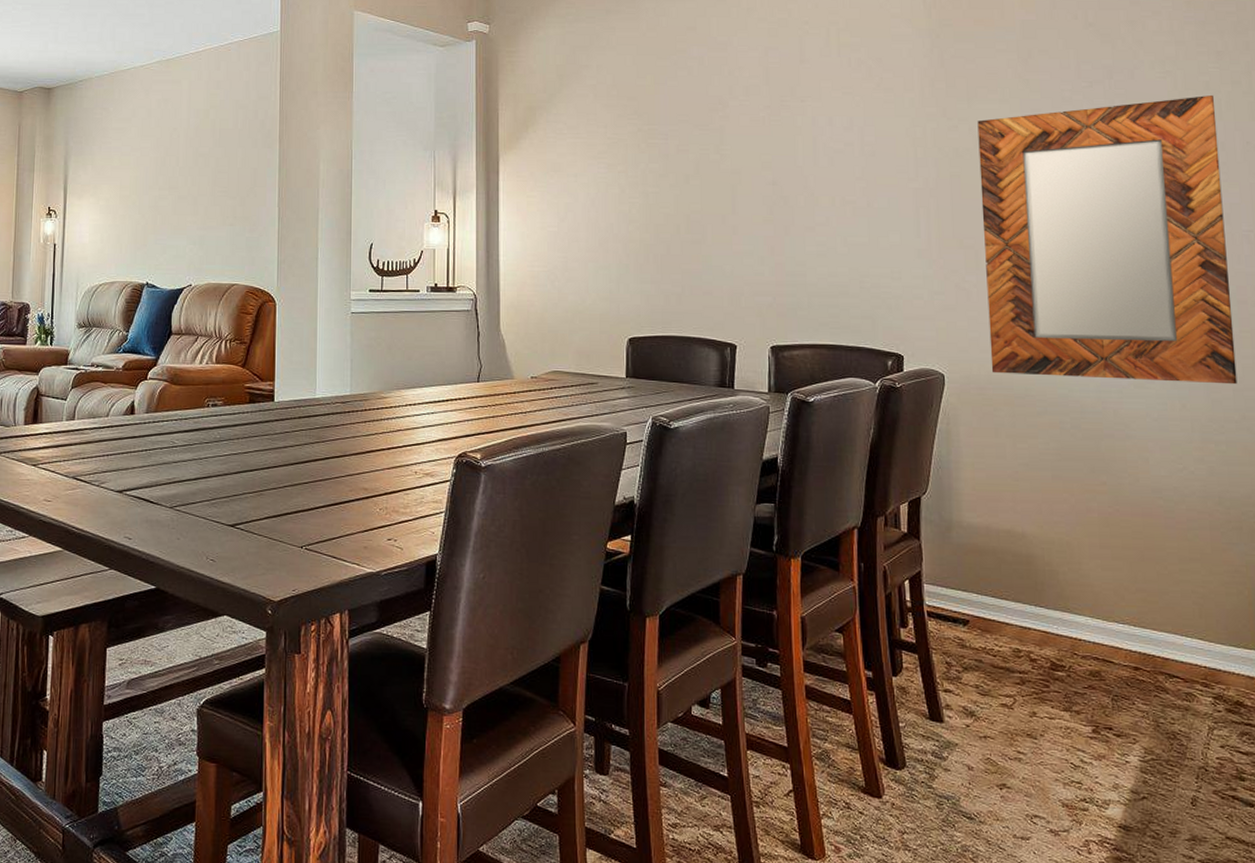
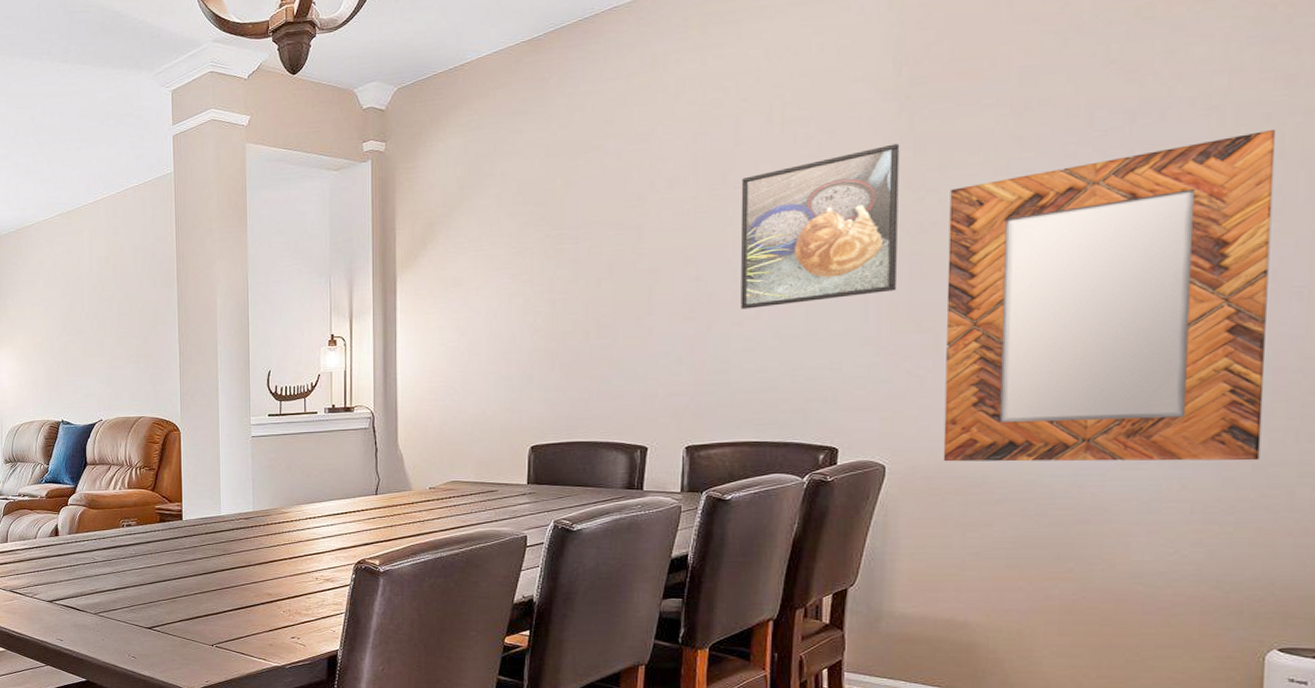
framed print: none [807,75,942,215] -> present [740,143,900,309]

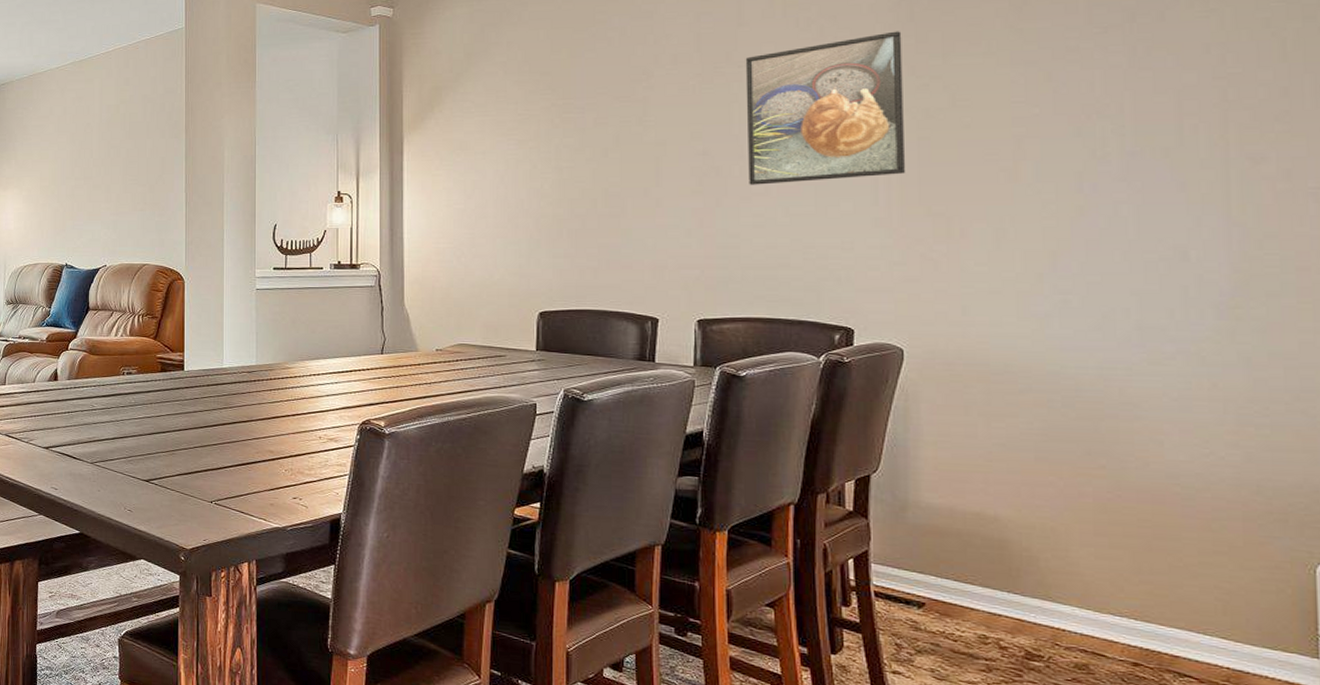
home mirror: present [943,128,1276,462] -> none [954,33,1291,362]

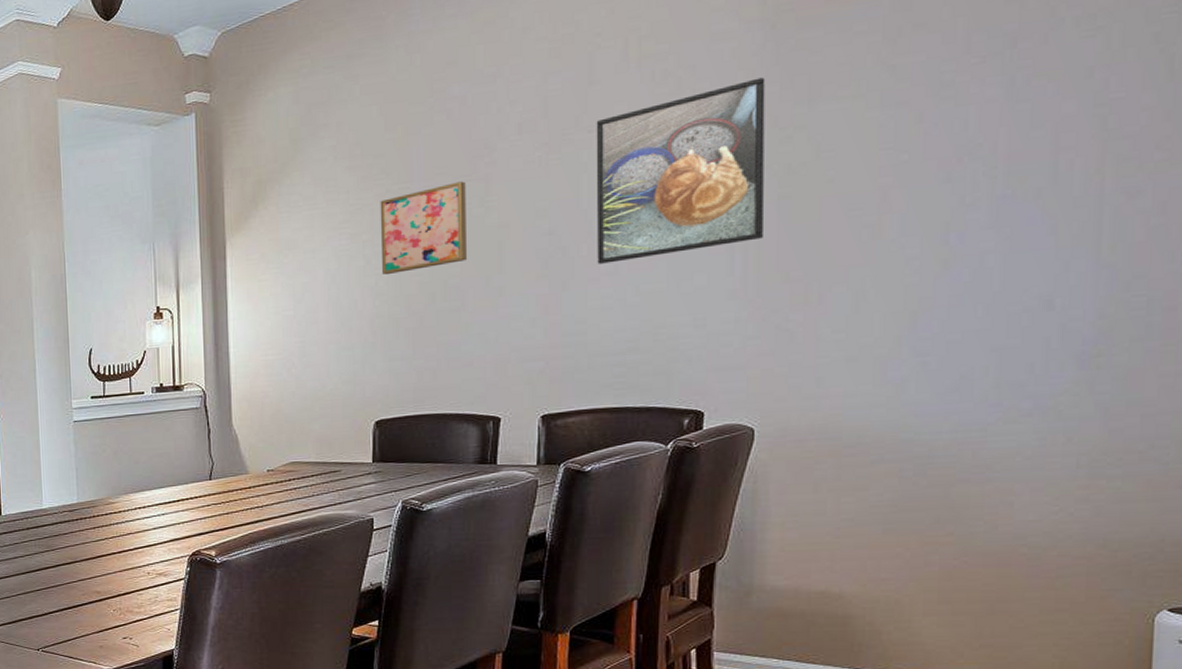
wall art: none [546,102,627,180] -> present [380,181,468,275]

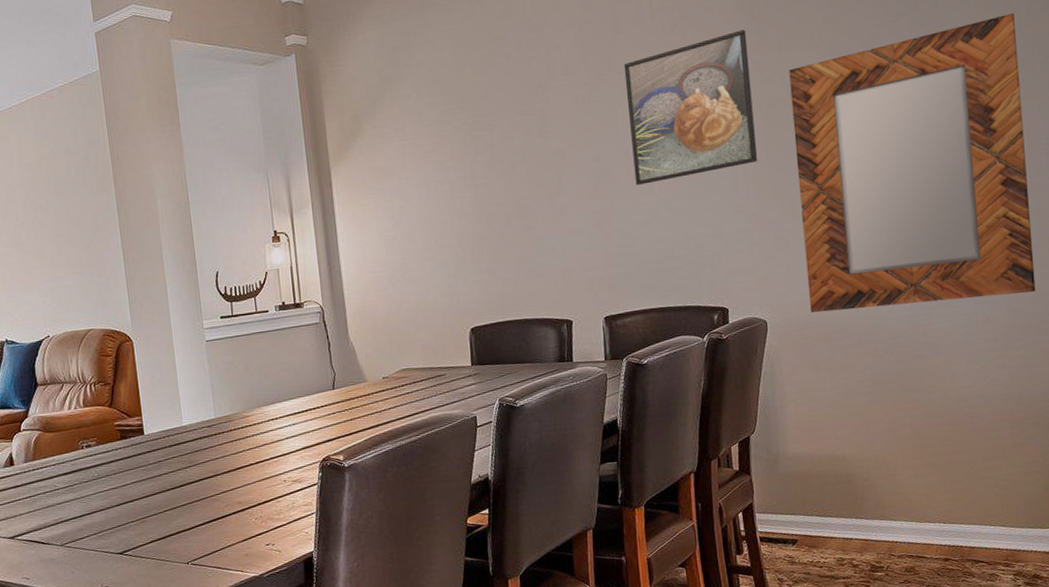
wall art: present [380,181,468,275] -> none [458,115,534,198]
home mirror: none [815,49,1165,422] -> present [789,12,1036,313]

